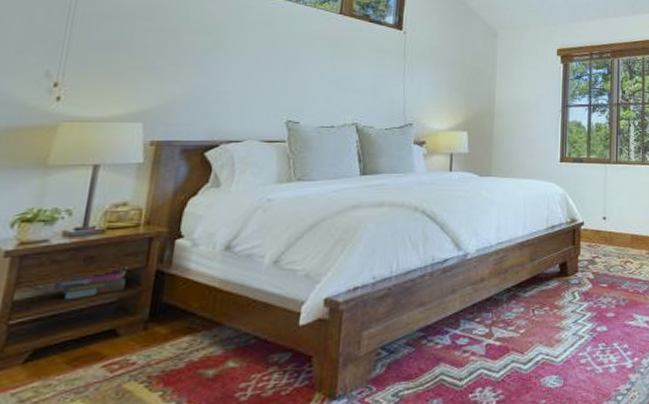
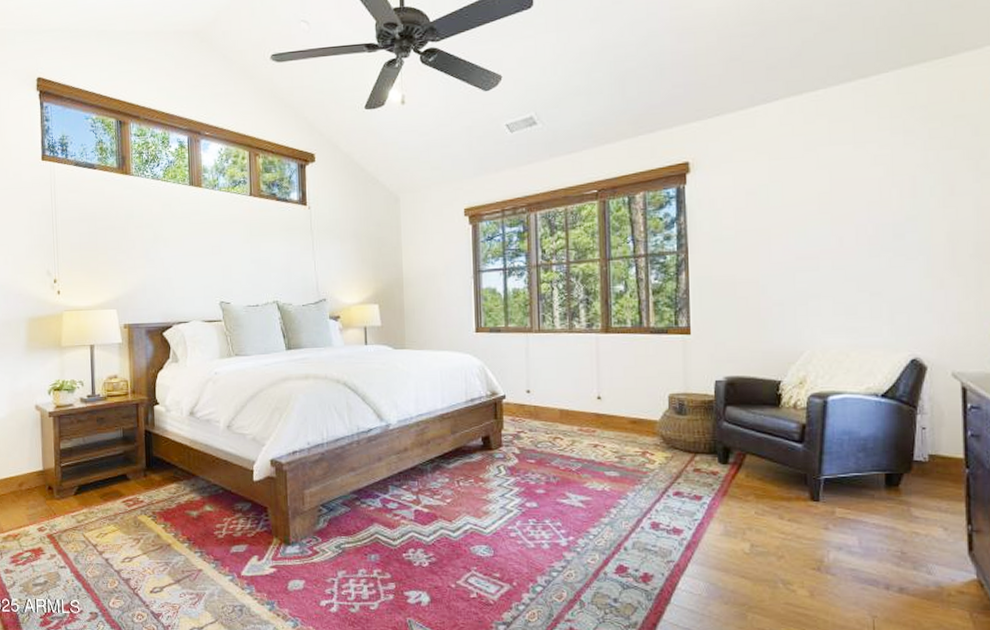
books: present [56,267,128,300] -> none [84,427,127,451]

